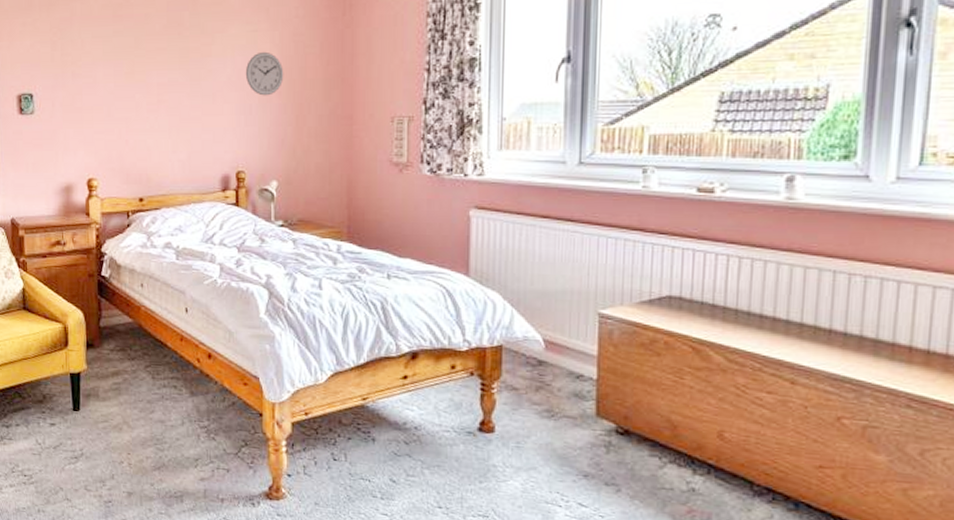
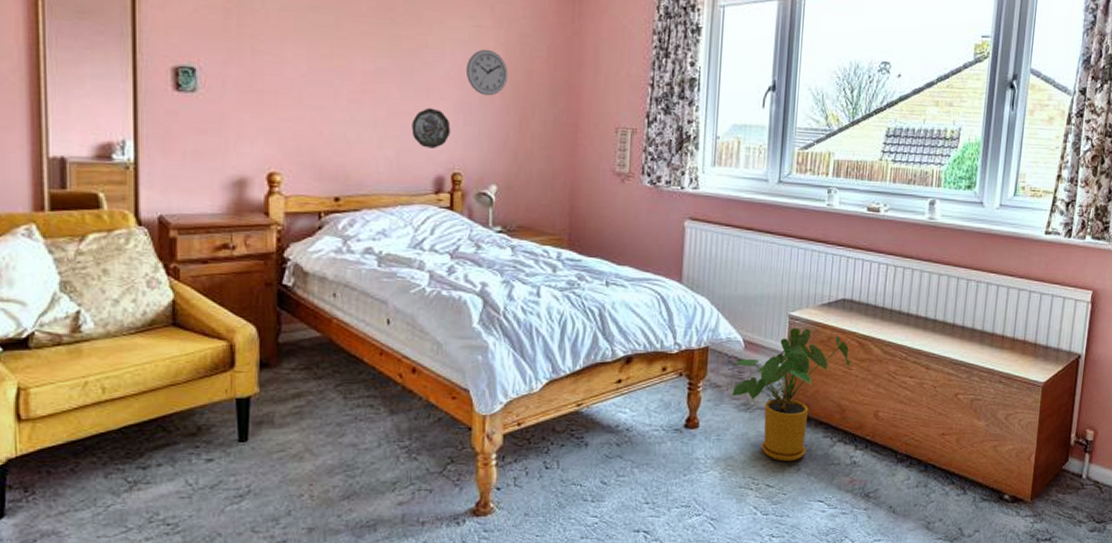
decorative plate: none [200,111,234,149] -> present [411,107,451,148]
house plant: none [530,327,682,480] -> present [730,328,851,462]

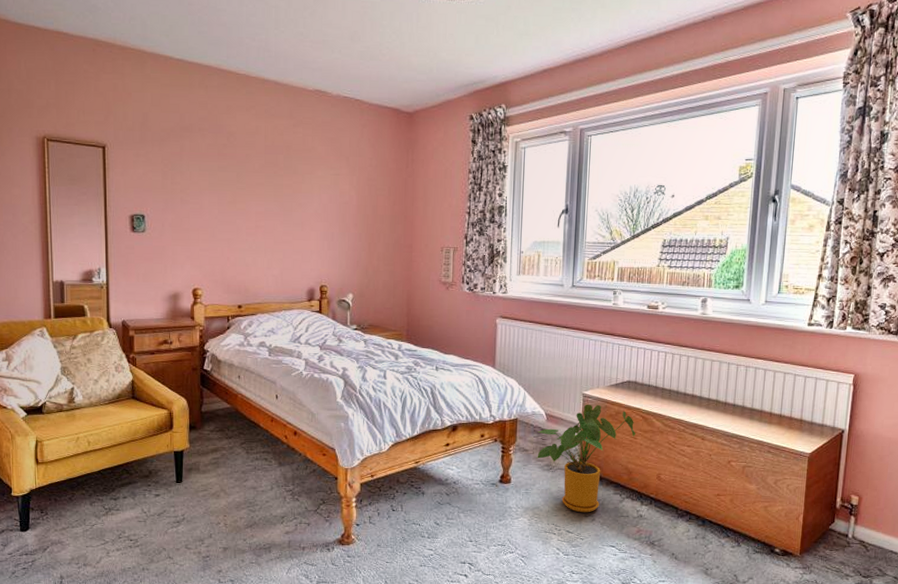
decorative plate: present [411,107,451,148] -> none [291,237,319,267]
wall clock: present [465,49,508,96] -> none [328,191,360,227]

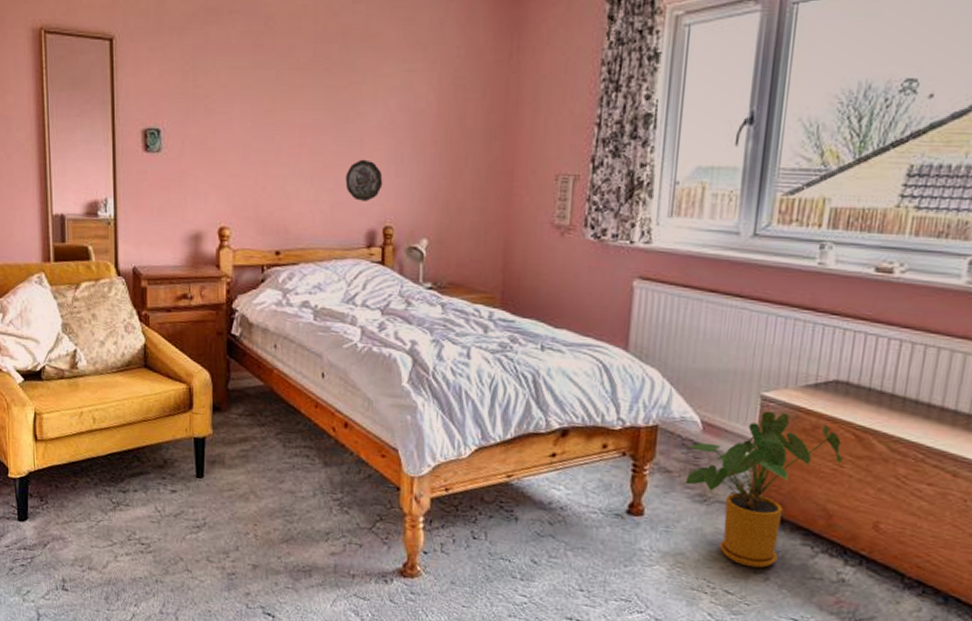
decorative plate: none [291,237,319,267] -> present [345,159,383,201]

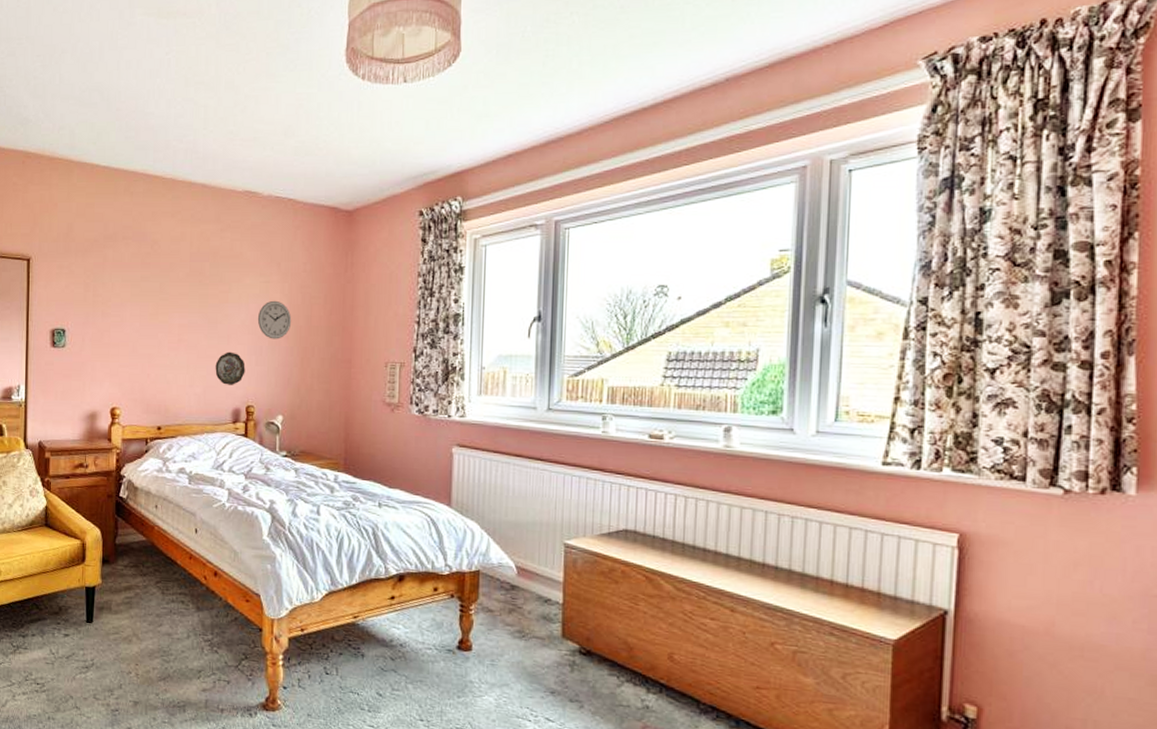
wall clock: none [398,94,441,145] -> present [257,300,292,340]
house plant: present [683,411,843,568] -> none [504,556,637,697]

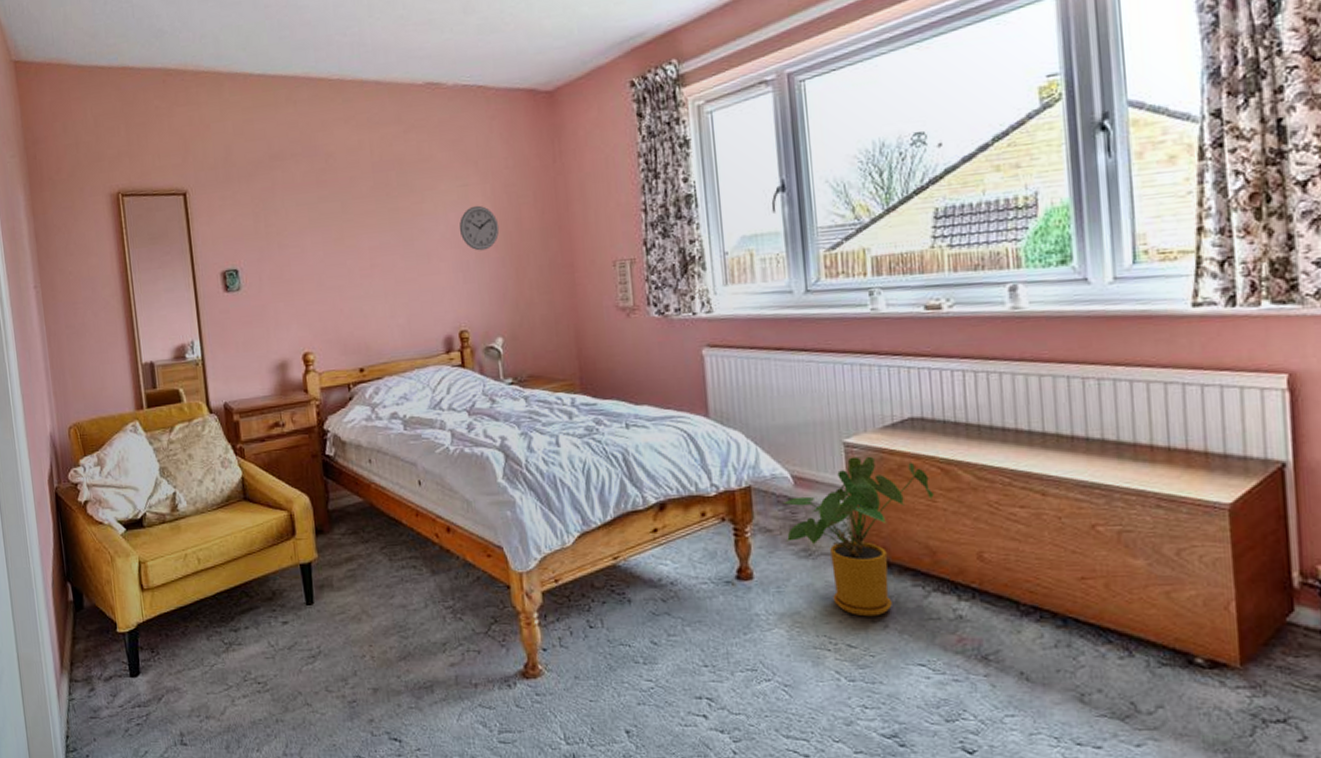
decorative plate: present [215,351,246,385] -> none [417,271,453,311]
house plant: none [504,556,637,697] -> present [782,456,934,617]

